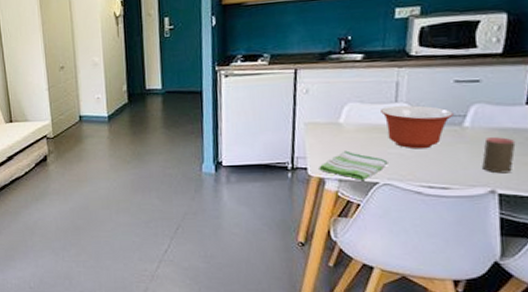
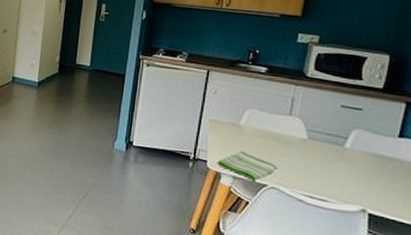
mixing bowl: present [381,105,453,149] -> none [276,118,337,162]
cup: present [482,137,516,174] -> none [357,161,387,197]

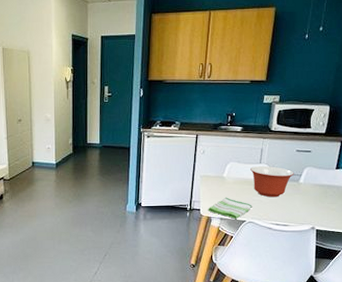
mixing bowl: none [276,118,337,162] -> present [250,165,294,198]

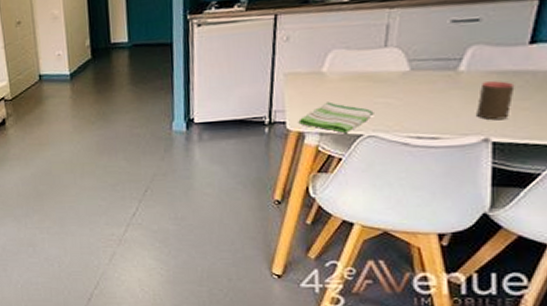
mixing bowl: present [250,165,294,198] -> none [368,49,448,98]
cup: none [308,191,328,216] -> present [477,81,515,121]

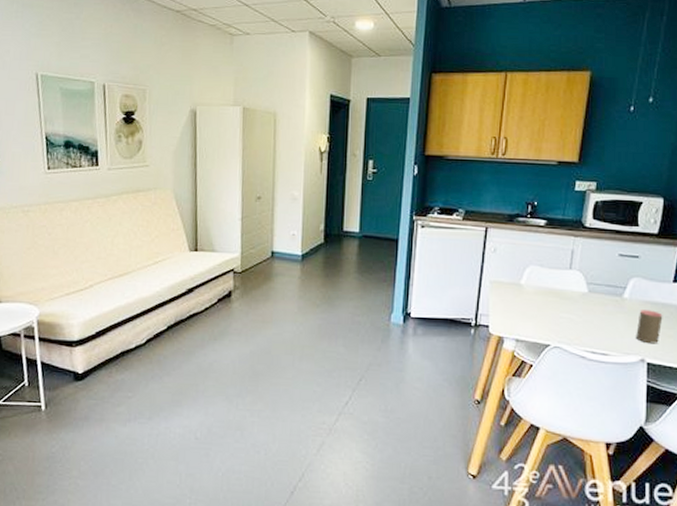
dish towel: present [298,101,374,133] -> none [499,311,560,341]

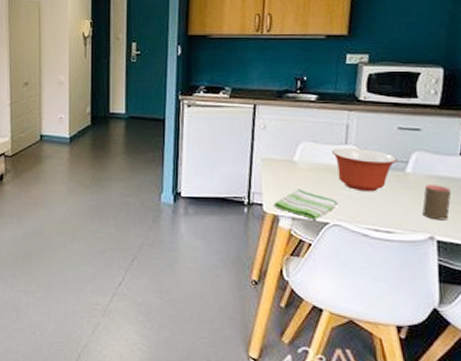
dish towel: none [499,311,560,341] -> present [274,189,338,219]
mixing bowl: none [557,272,616,316] -> present [332,147,397,192]

